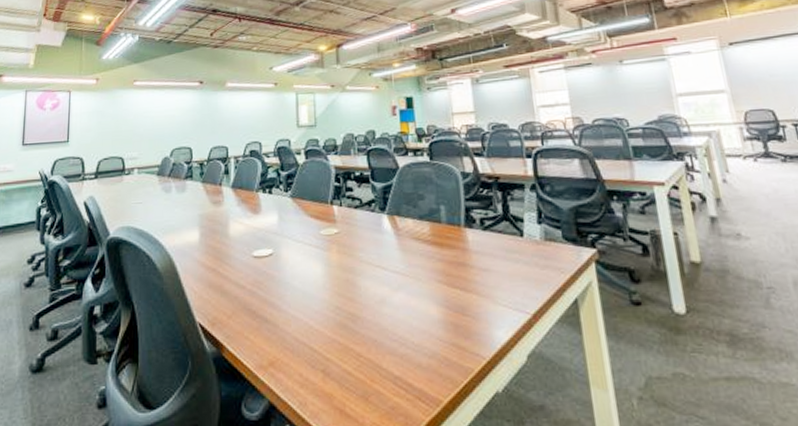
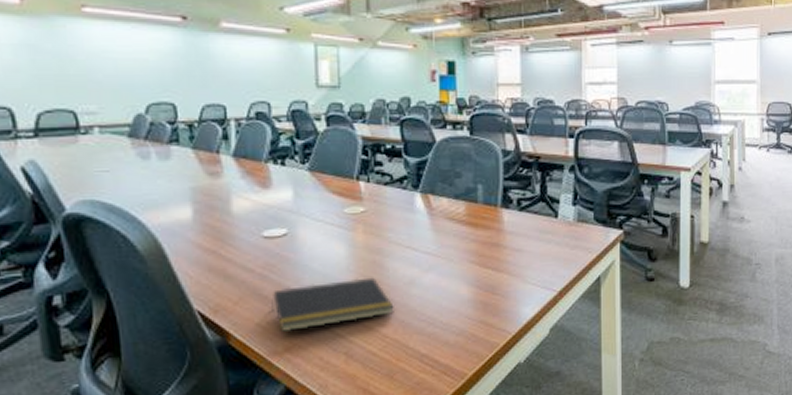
notepad: none [259,295,367,346] -> present [271,277,394,332]

